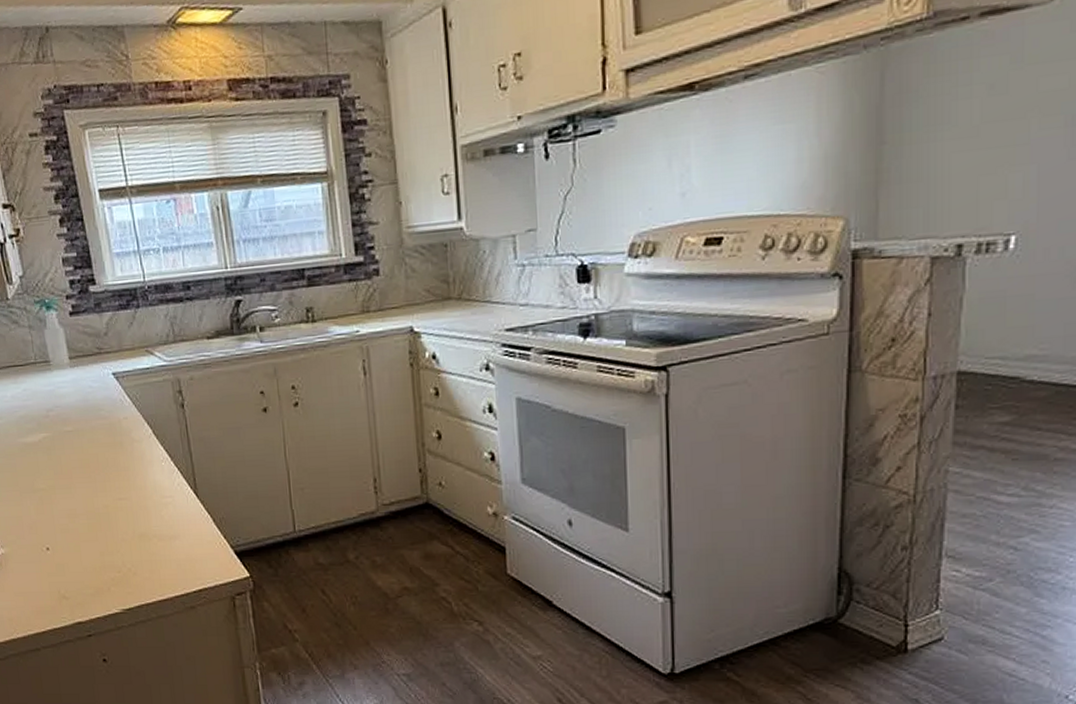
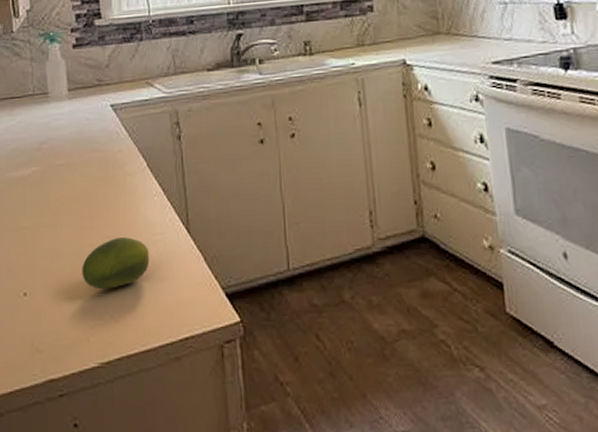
fruit: none [98,499,161,546] -> present [82,237,150,290]

